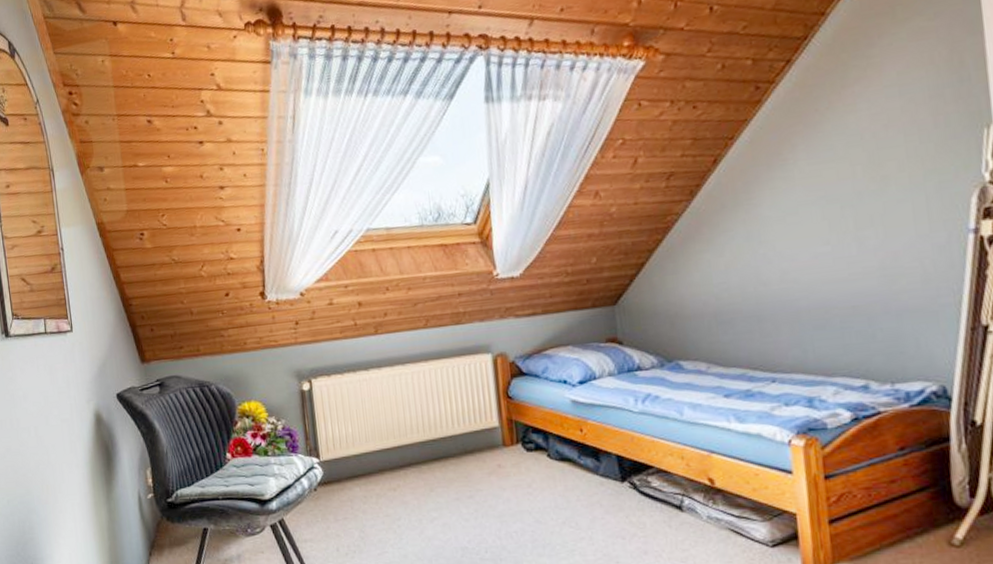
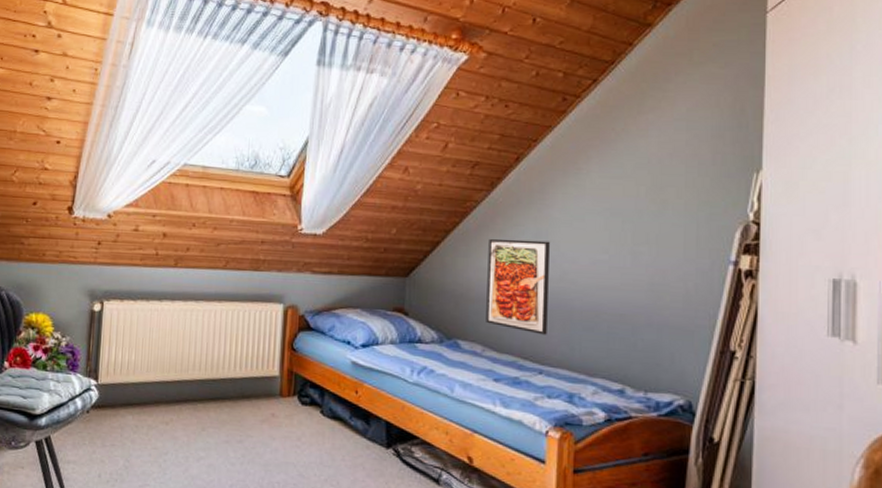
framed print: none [696,242,775,342] -> present [486,238,550,335]

